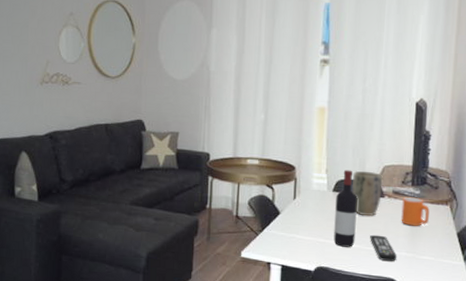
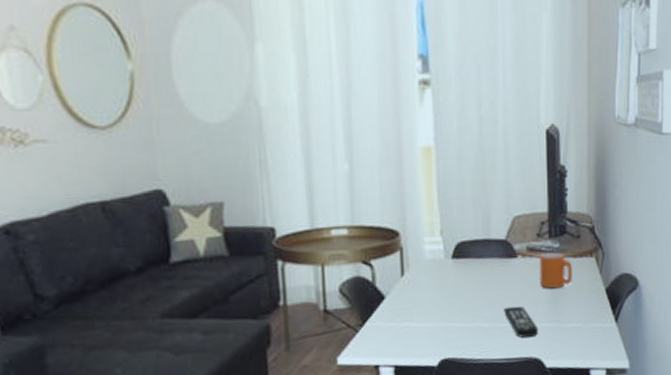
wine bottle: present [333,170,358,247] -> none [457,227,486,329]
plant pot: present [352,170,383,217] -> none [476,225,514,285]

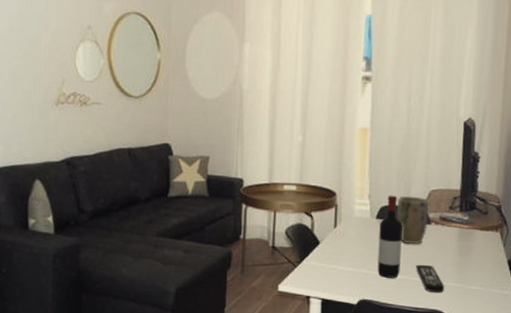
wine bottle: none [457,227,486,329] -> present [377,195,403,278]
plant pot: none [476,225,514,285] -> present [397,195,429,245]
mug: present [539,252,572,289] -> none [449,223,479,254]

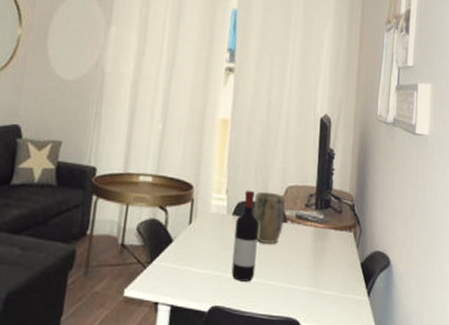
remote control: present [416,264,445,292] -> none [271,266,300,298]

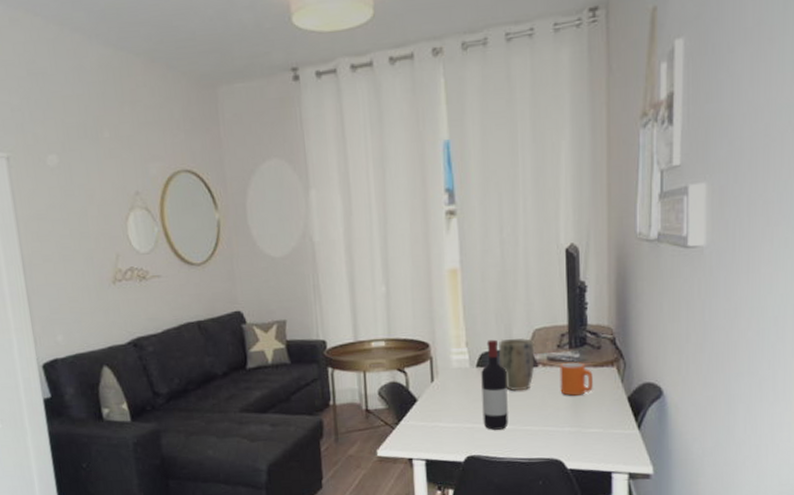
mug: none [304,222,333,256] -> present [560,362,593,396]

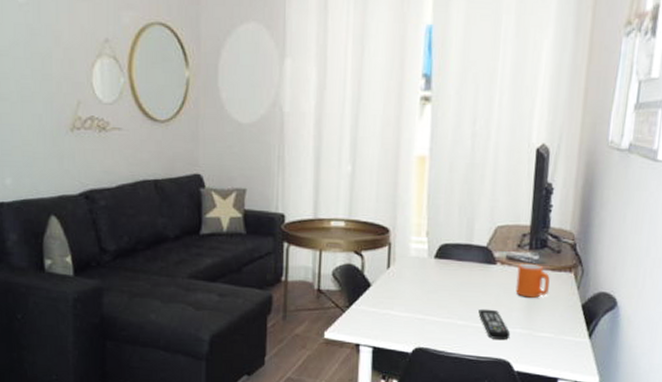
wine bottle: present [481,339,509,430] -> none [435,232,464,324]
plant pot: present [499,337,535,392] -> none [458,232,495,288]
remote control: none [526,411,560,440] -> present [478,308,511,340]

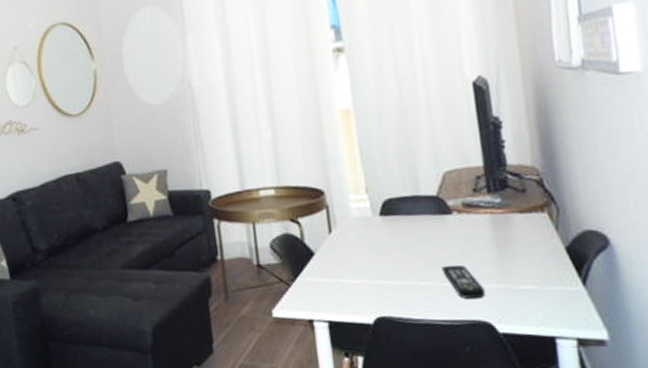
mug: present [516,263,550,298] -> none [478,207,521,247]

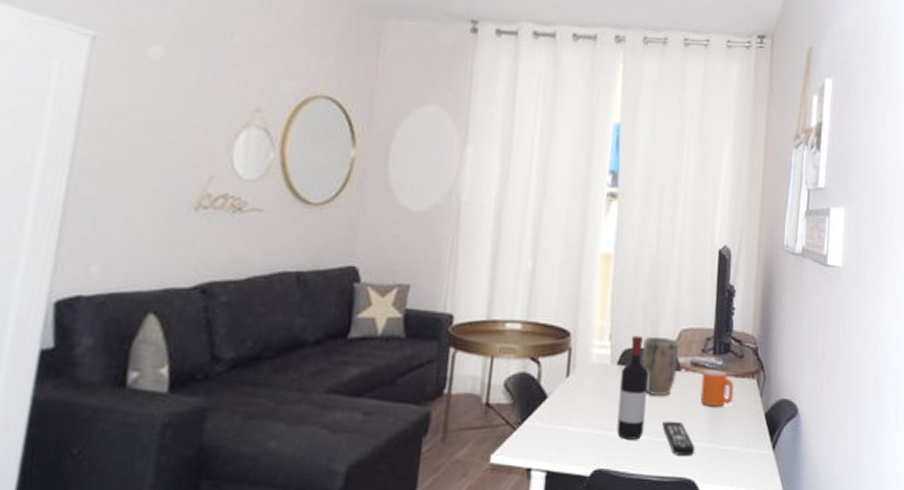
wine bottle: none [385,184,423,287] -> present [616,335,648,440]
plant pot: none [403,181,448,243] -> present [642,336,679,397]
mug: none [478,207,521,247] -> present [700,369,734,407]

